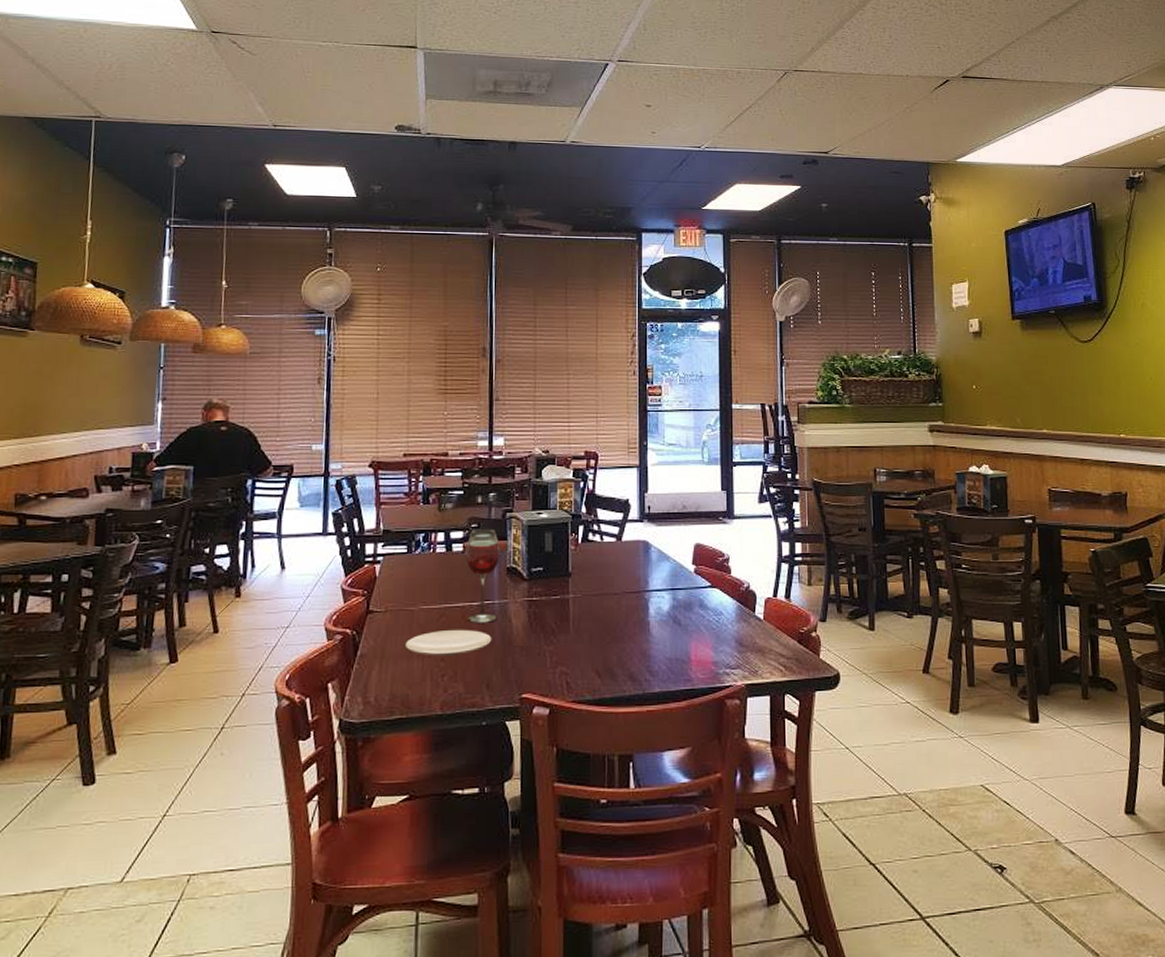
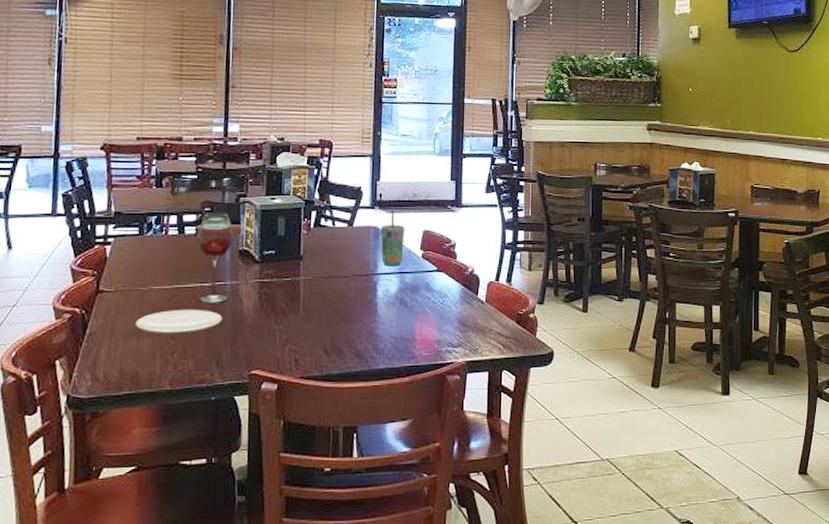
cup: none [650,521,675,584] -> present [380,208,405,268]

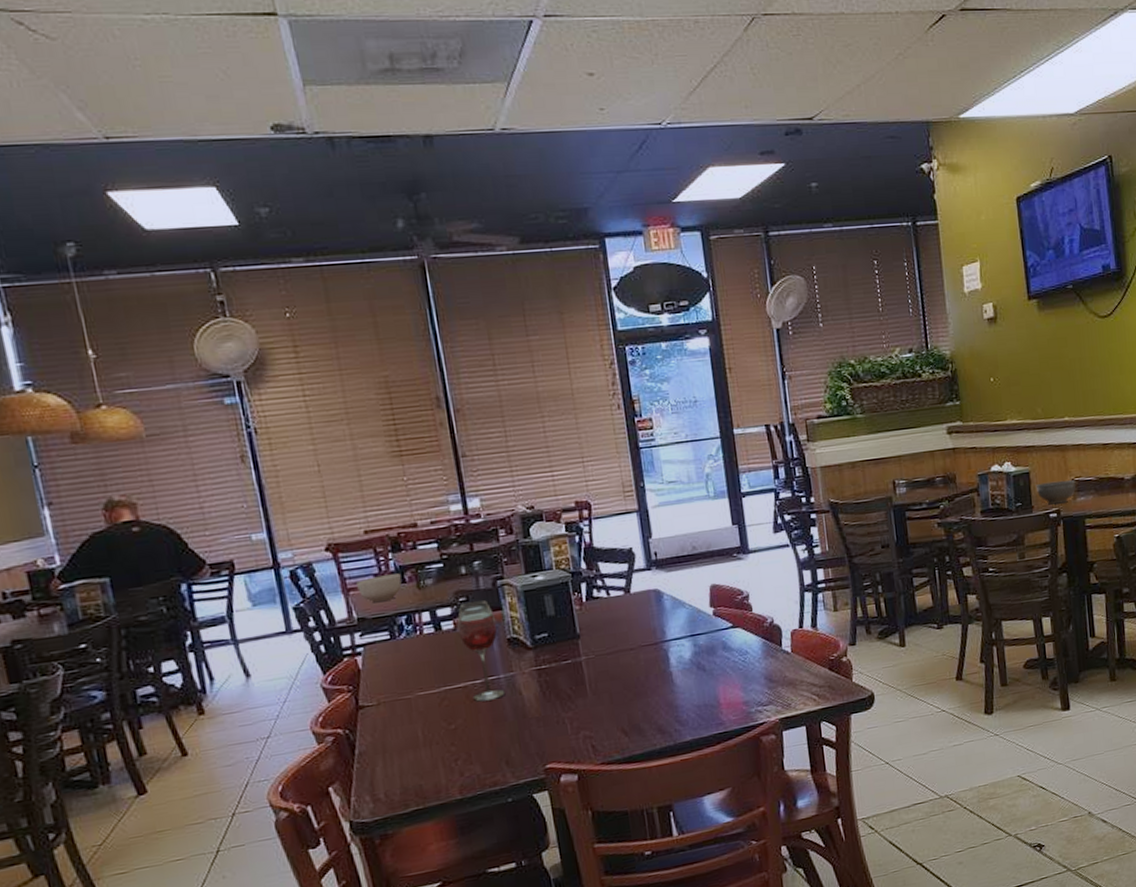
bowl: none [120,178,159,201] -> present [356,573,402,603]
plate: present [135,309,223,335] -> none [407,708,504,743]
cup: present [380,208,405,268] -> none [661,566,693,632]
soup bowl: none [718,185,755,205] -> present [1035,480,1077,505]

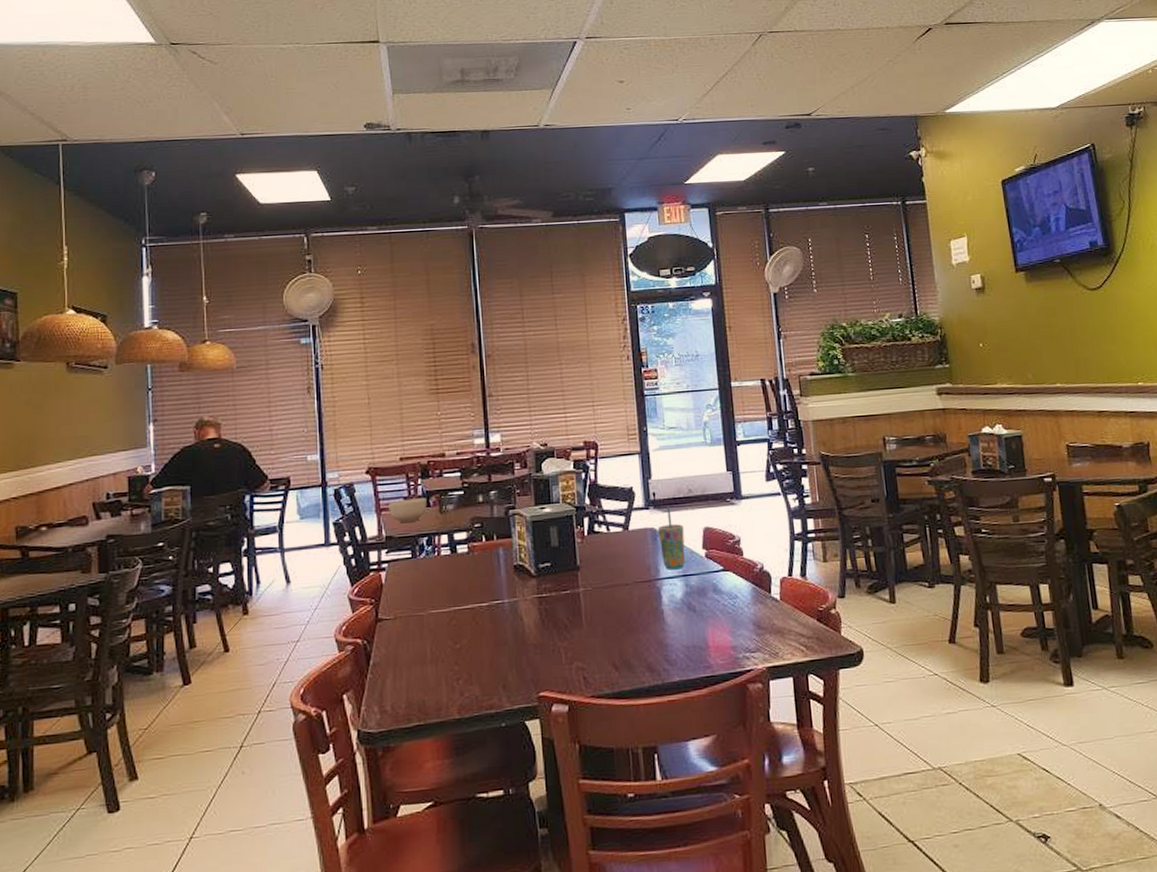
wineglass: present [457,600,506,702] -> none [471,528,508,624]
cup: none [661,566,693,632] -> present [657,507,686,572]
soup bowl: present [1035,480,1077,505] -> none [1028,445,1072,469]

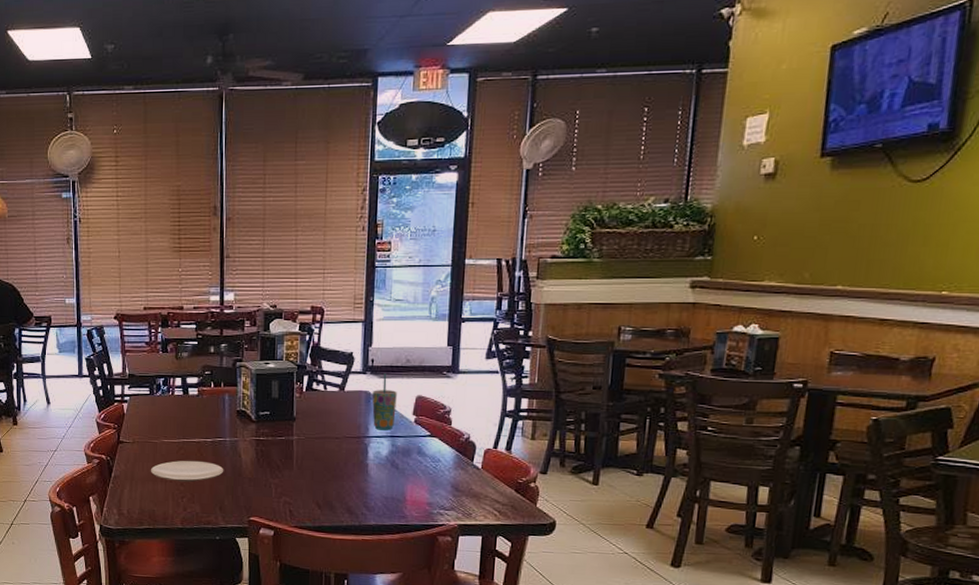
bowl: present [388,498,427,524] -> none [132,344,165,365]
plate: none [417,631,505,661] -> present [150,460,224,483]

